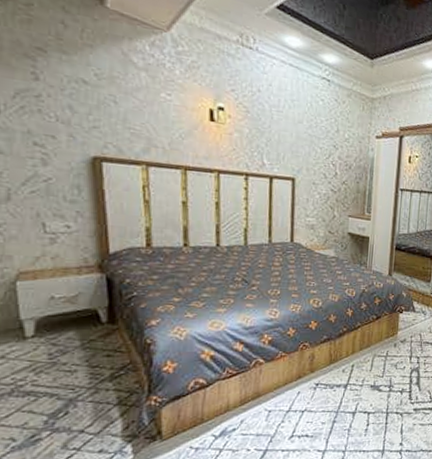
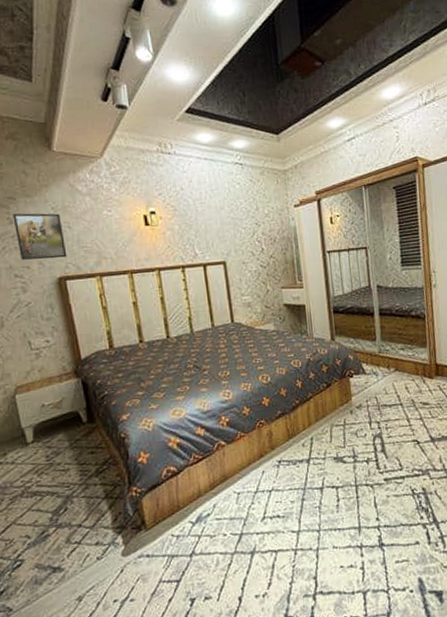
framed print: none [40,69,108,136] -> present [13,213,67,260]

